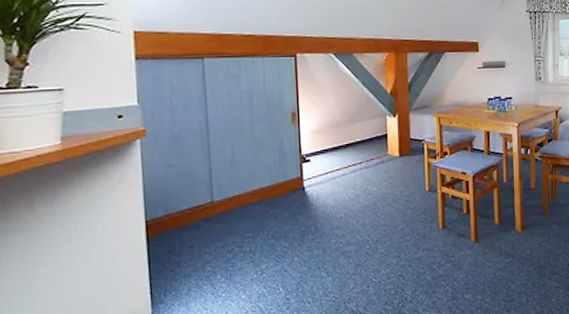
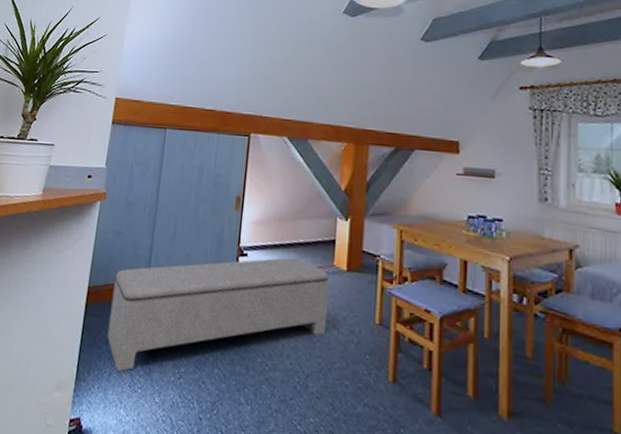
bench: none [175,154,388,286] -> present [107,257,330,372]

